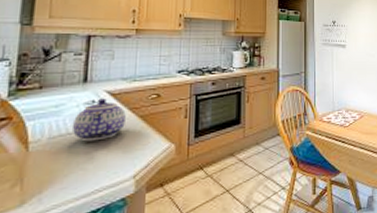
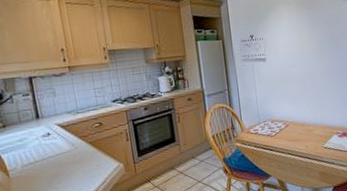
teapot: present [73,98,126,142] -> none [37,130,79,167]

